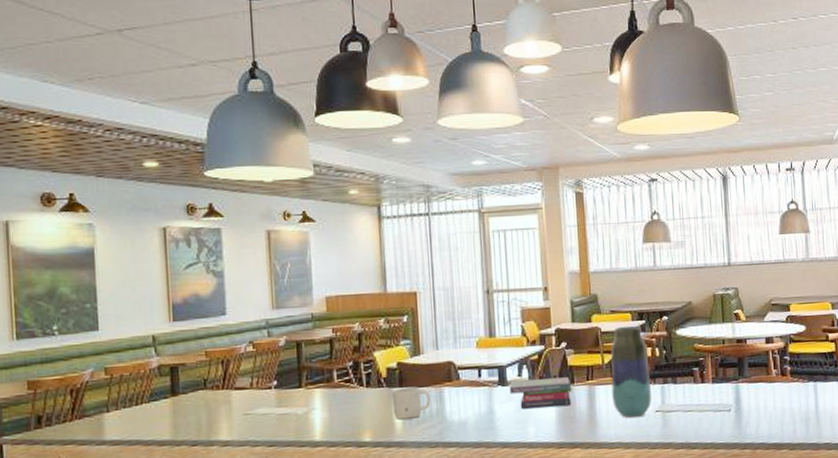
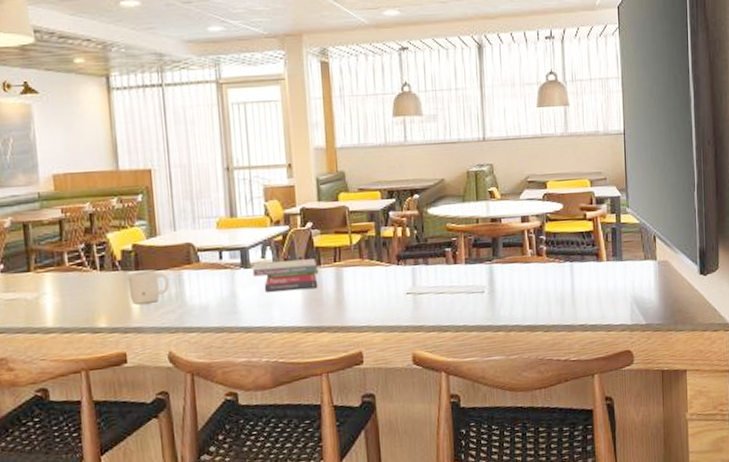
vase: present [611,325,652,418] -> none [359,204,403,300]

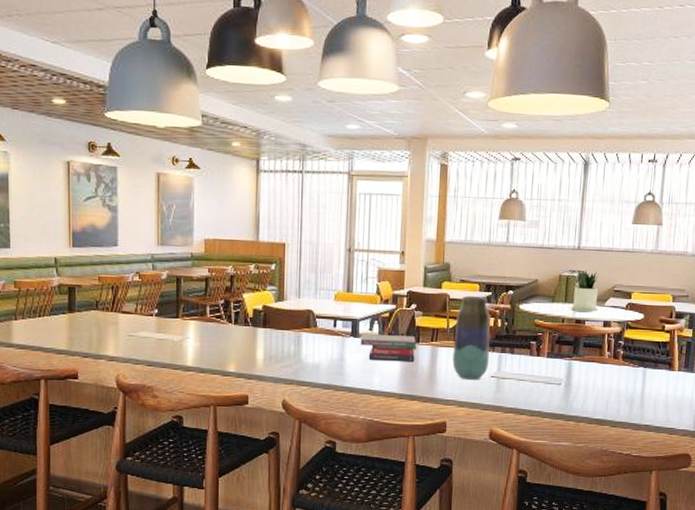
mug: present [127,269,169,304] -> none [256,328,290,357]
vase: none [359,204,403,300] -> present [452,295,491,380]
planter: none [483,163,514,210] -> present [570,270,599,313]

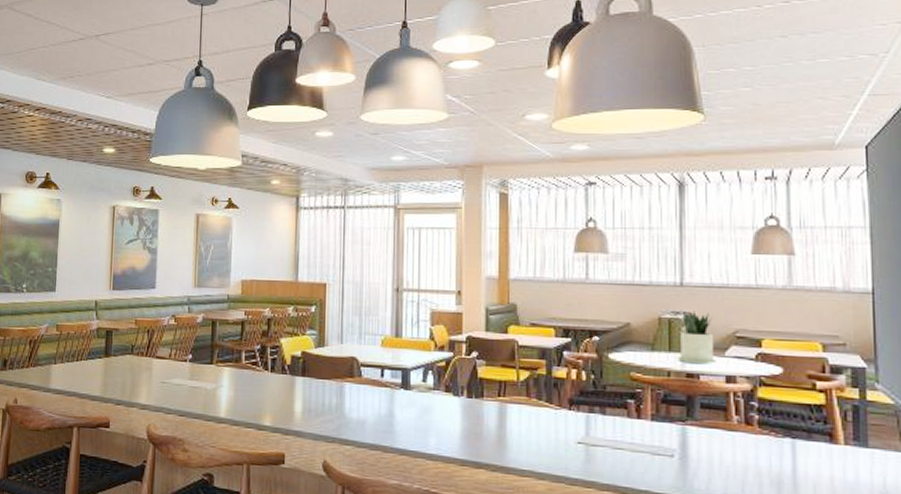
books: present [360,334,417,361] -> none [412,386,481,420]
vase: present [452,295,491,380] -> none [526,342,575,446]

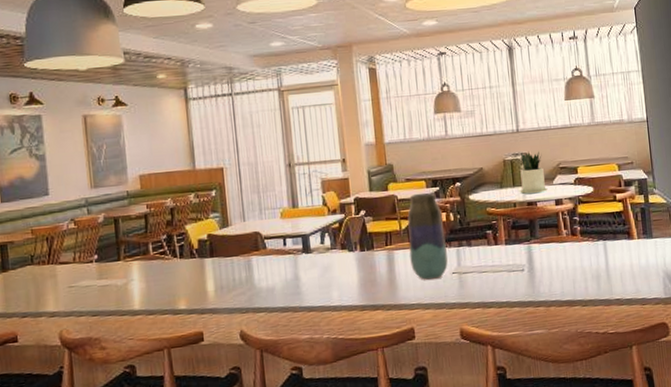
vase: none [526,342,575,446] -> present [407,192,448,280]

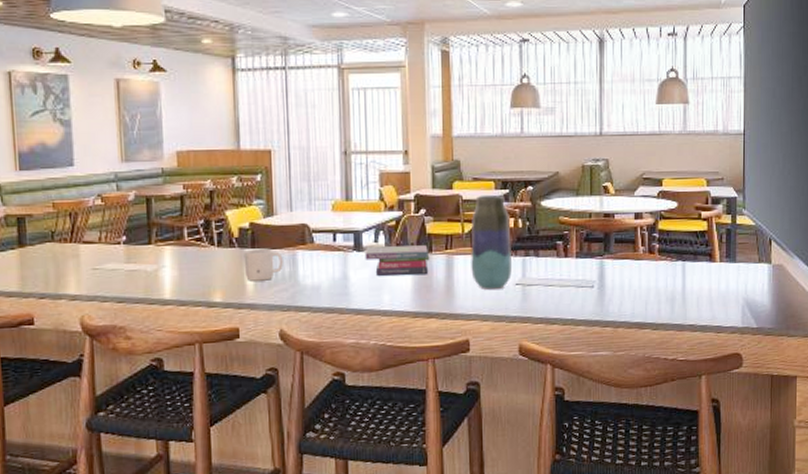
mug: none [203,256,240,288] -> present [243,248,283,281]
books: none [313,243,372,274] -> present [364,245,430,276]
planter: present [520,151,548,195] -> none [597,158,628,205]

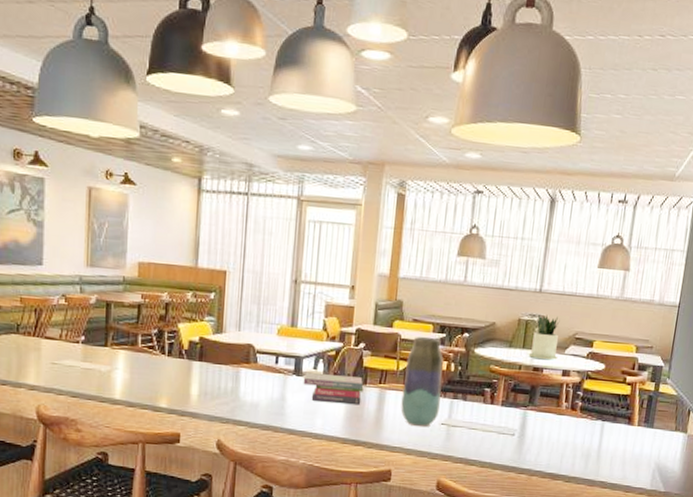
mug: present [243,248,283,281] -> none [190,361,227,393]
planter: none [597,158,628,205] -> present [528,315,560,361]

